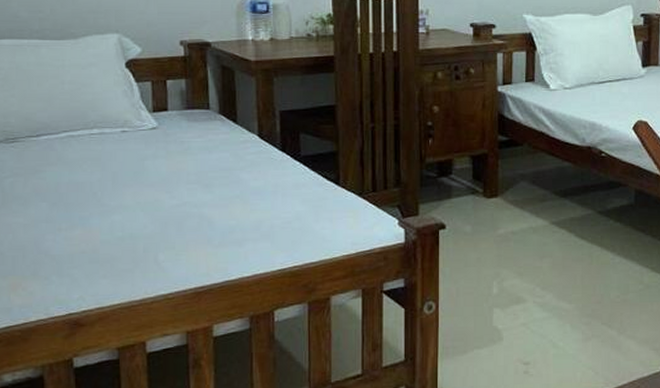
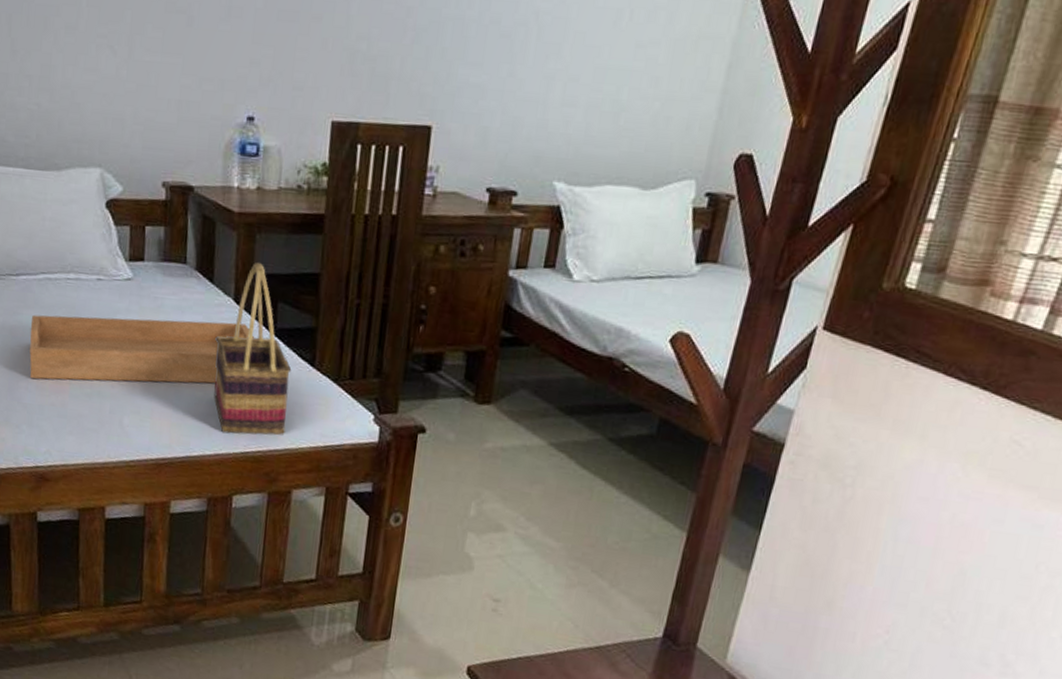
serving tray: none [54,155,280,231] -> present [29,314,254,384]
woven basket: none [244,102,319,255] -> present [214,263,292,436]

